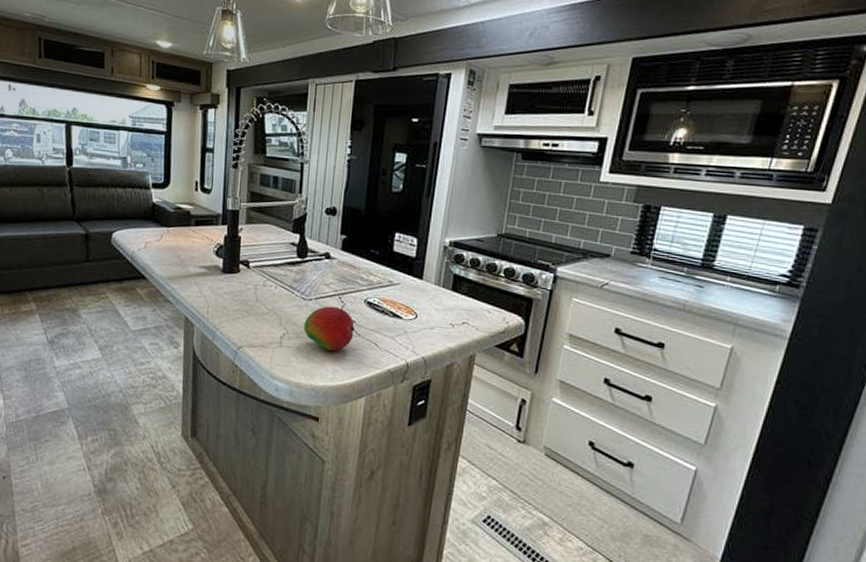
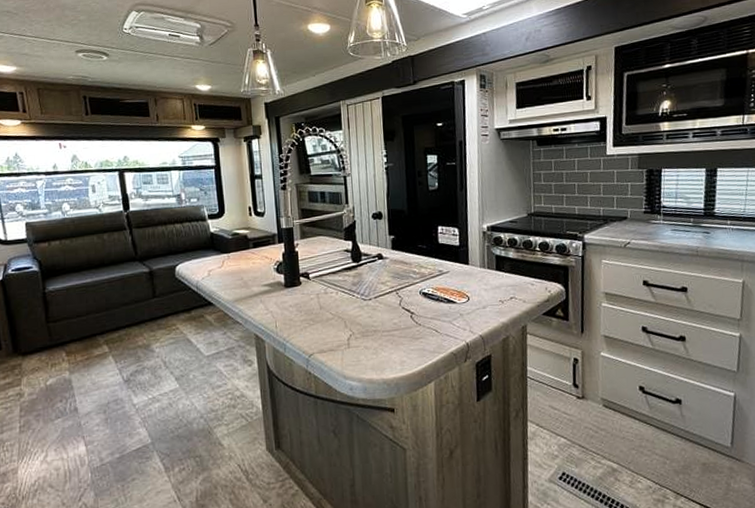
fruit: present [304,306,355,352] -> none [368,302,415,344]

